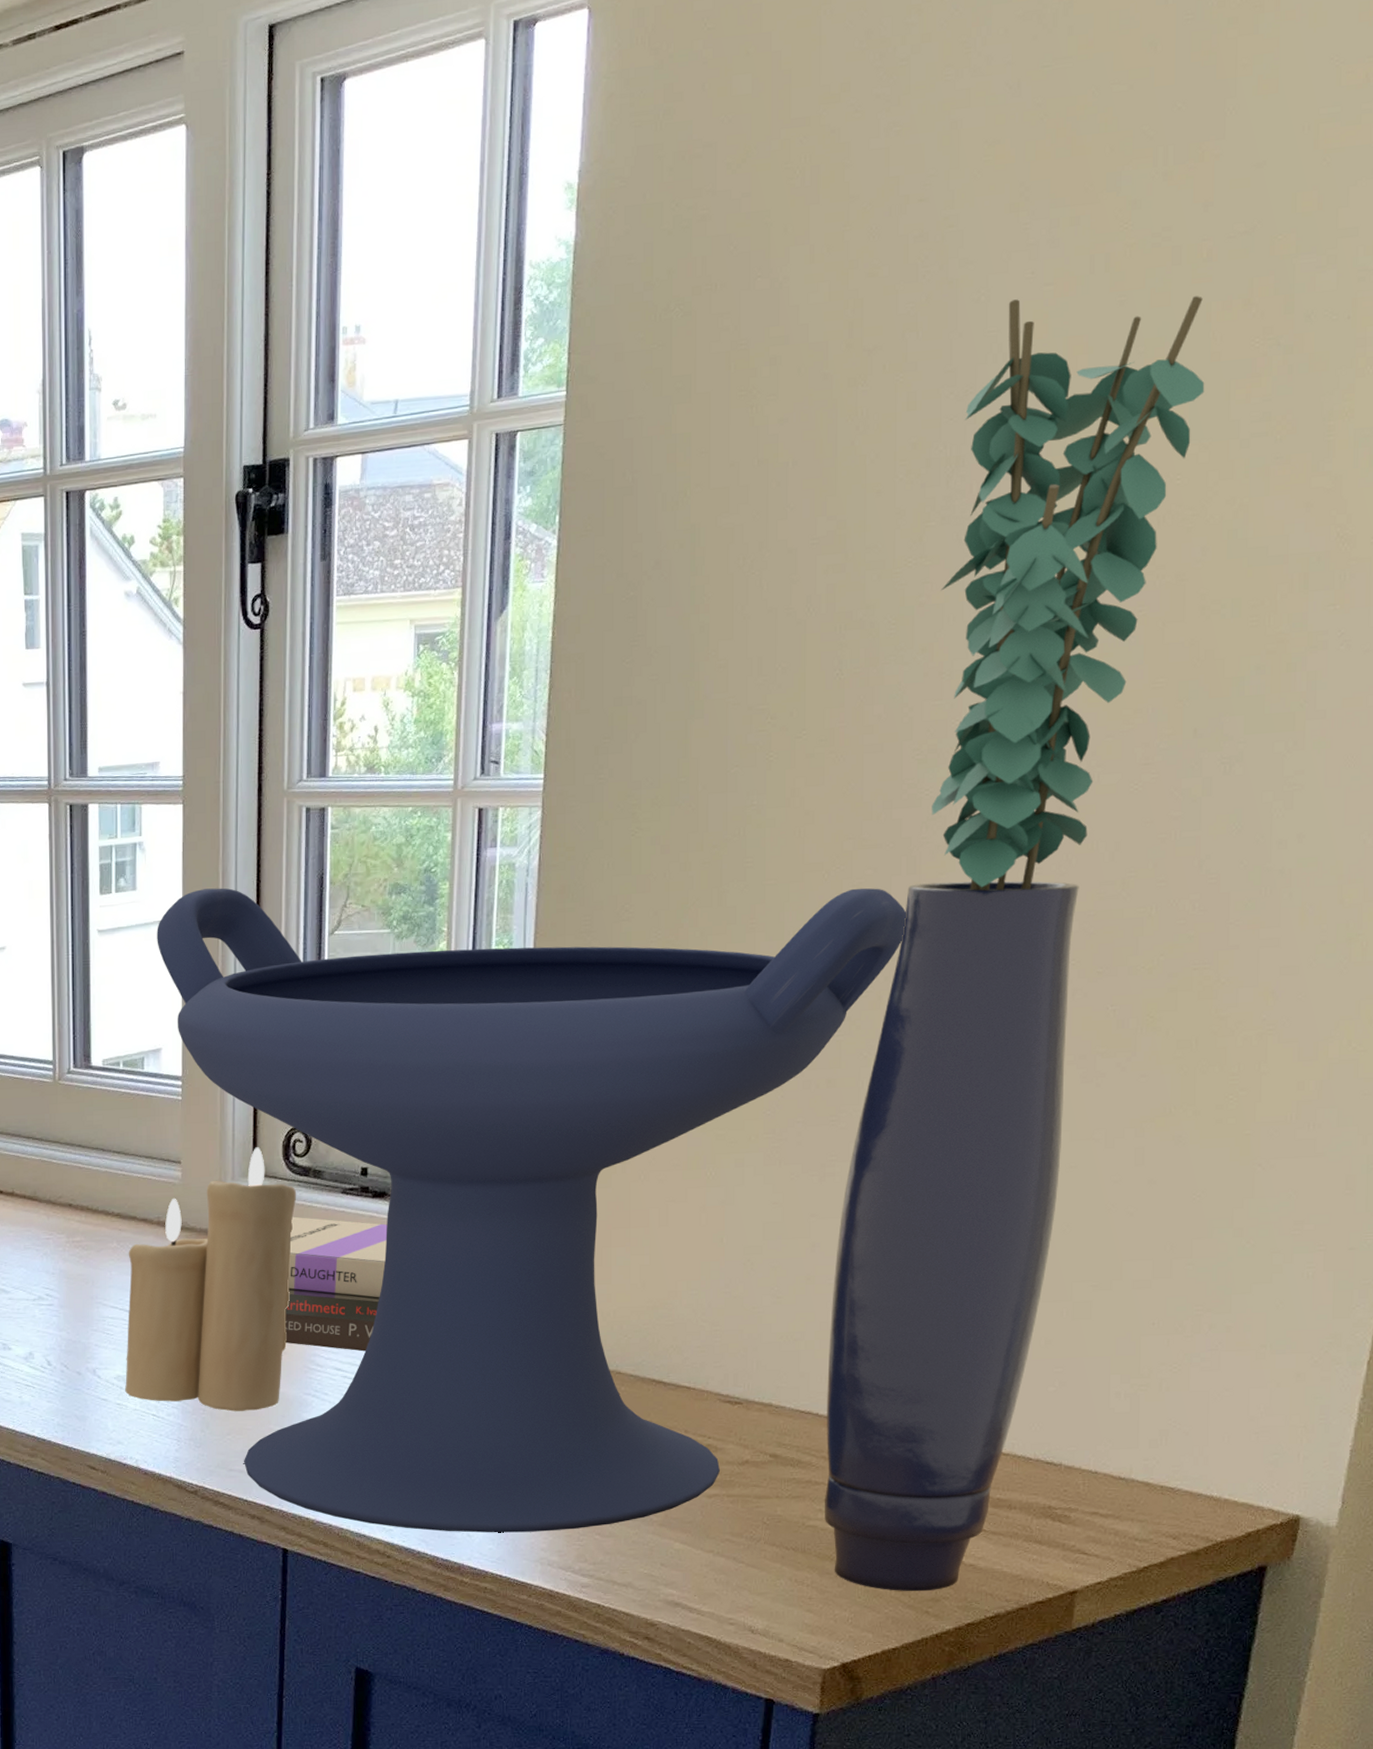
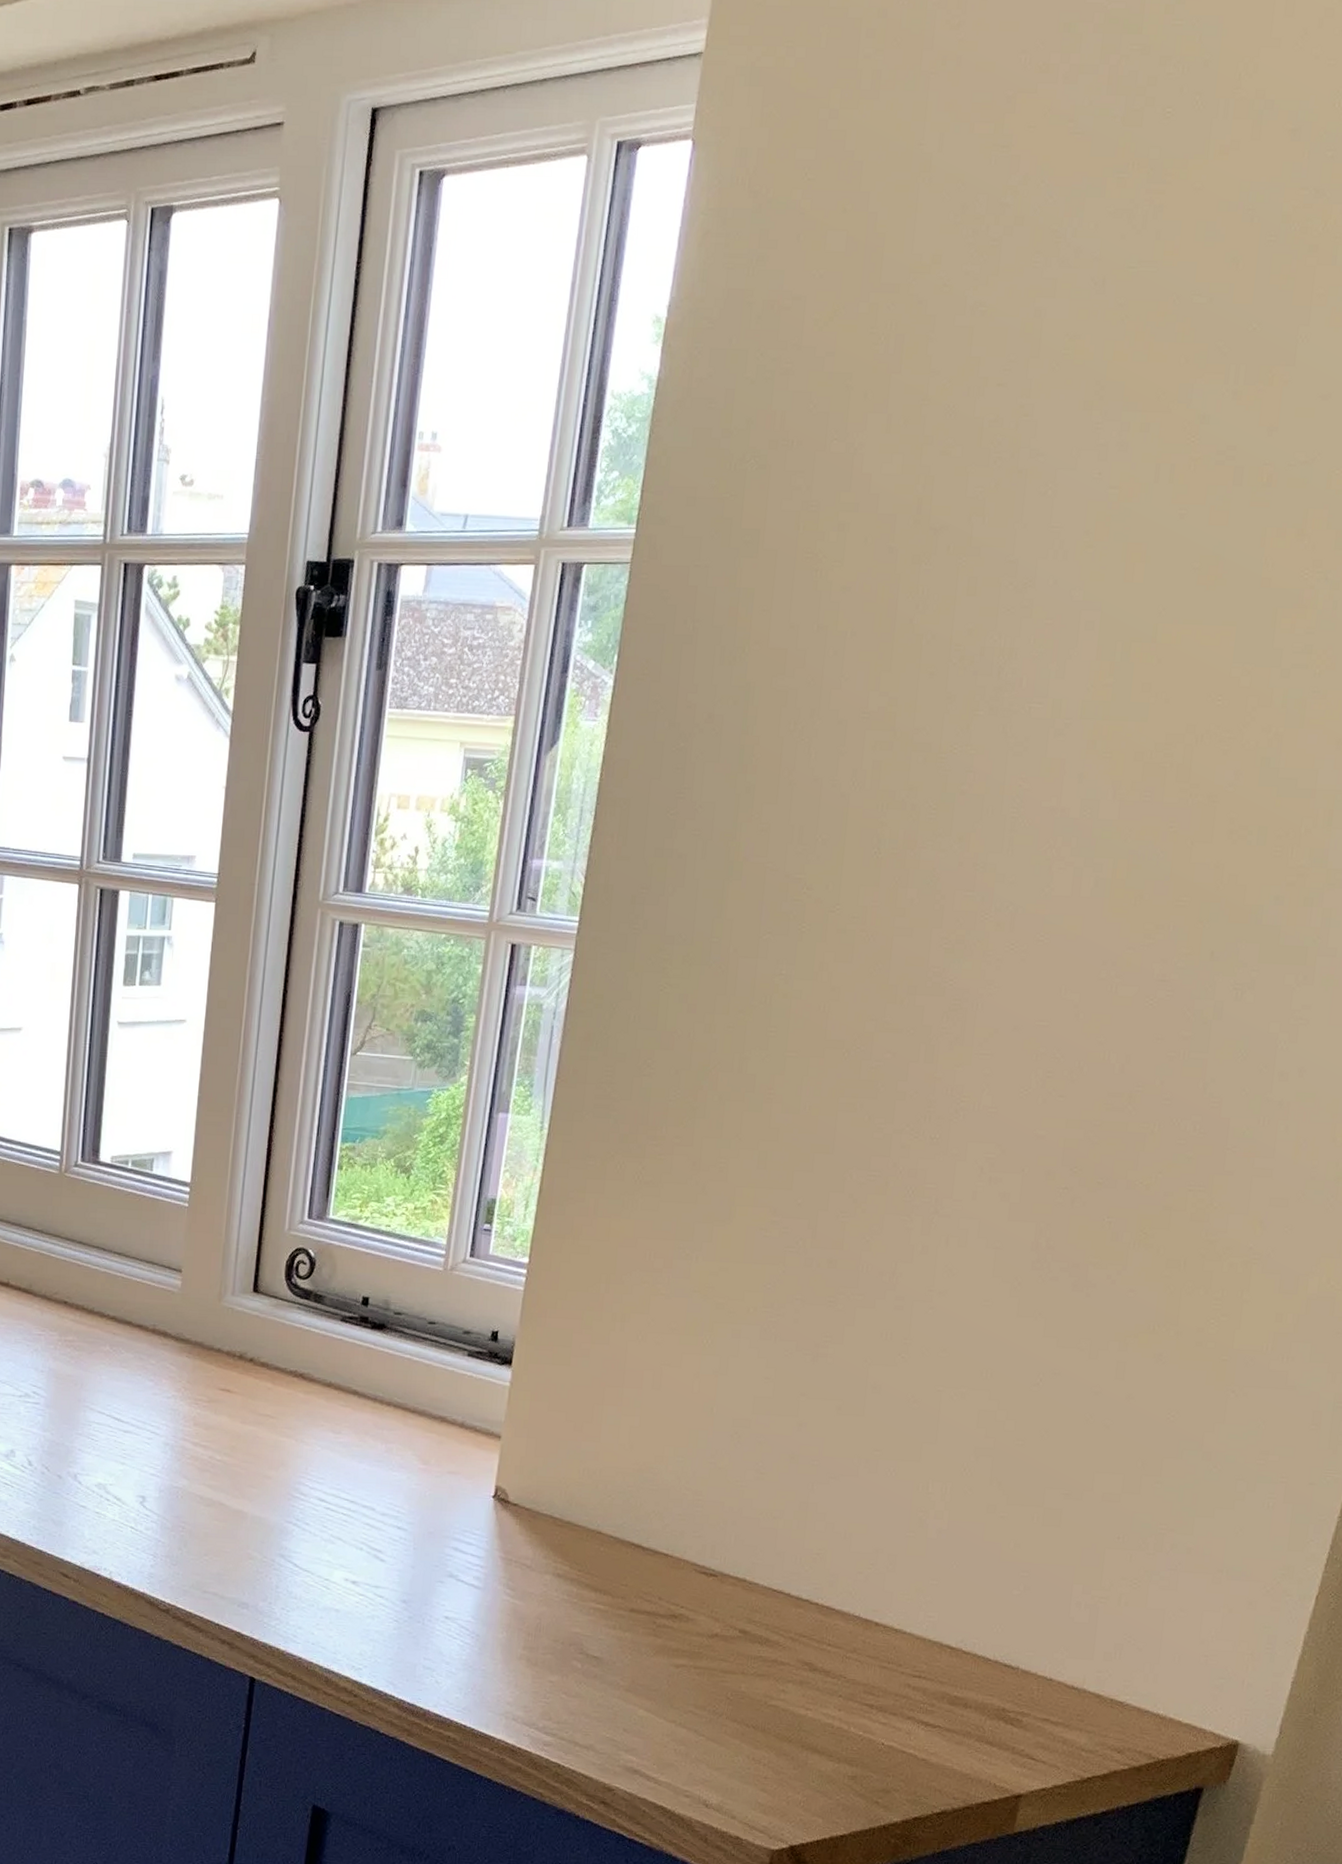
candle: present [125,1147,297,1412] -> none [105,1264,296,1534]
decorative bowl: present [157,888,906,1533] -> none [177,992,920,1686]
books: present [285,1216,388,1352] -> none [271,1339,384,1485]
vase: present [825,296,1205,1592] -> none [787,498,1259,1782]

